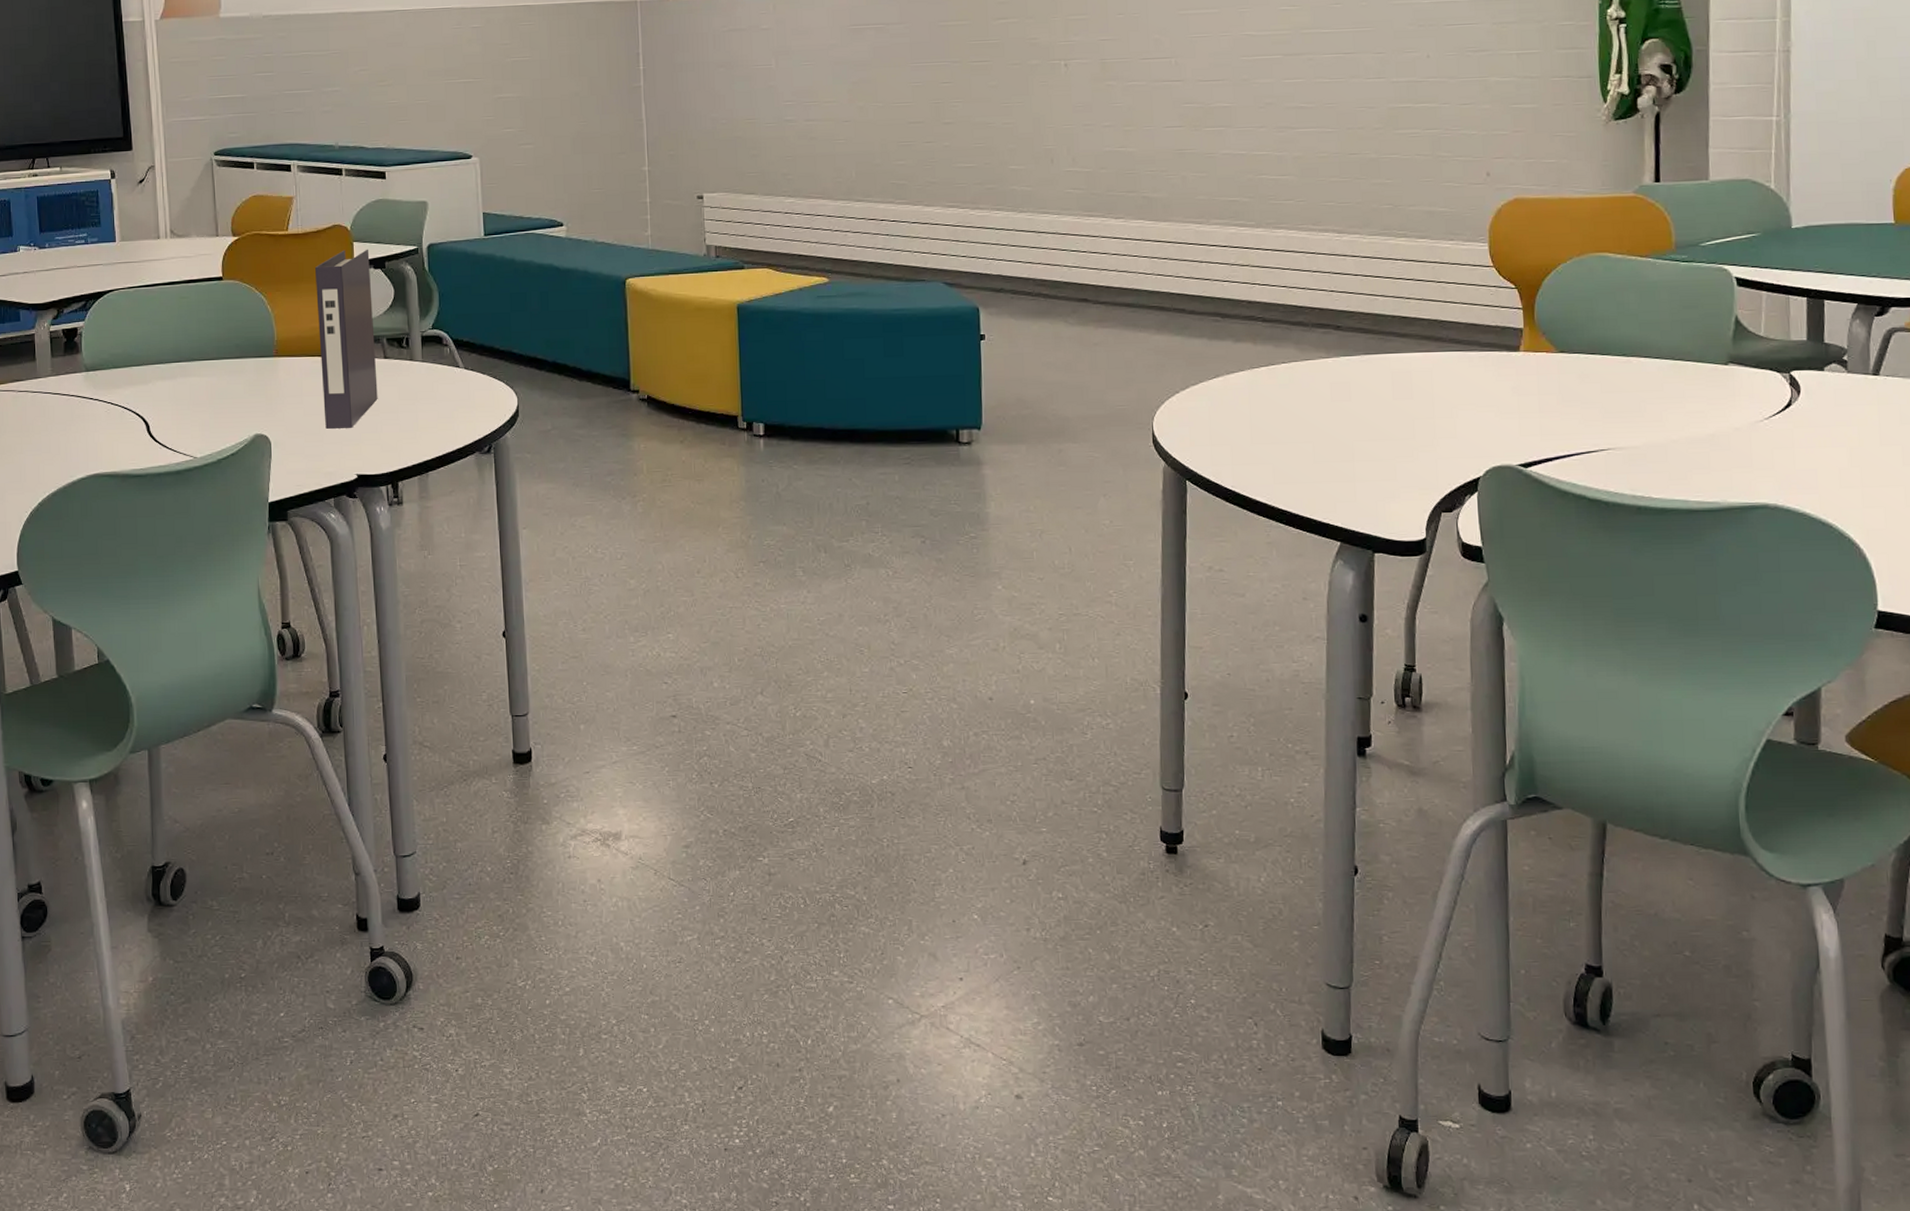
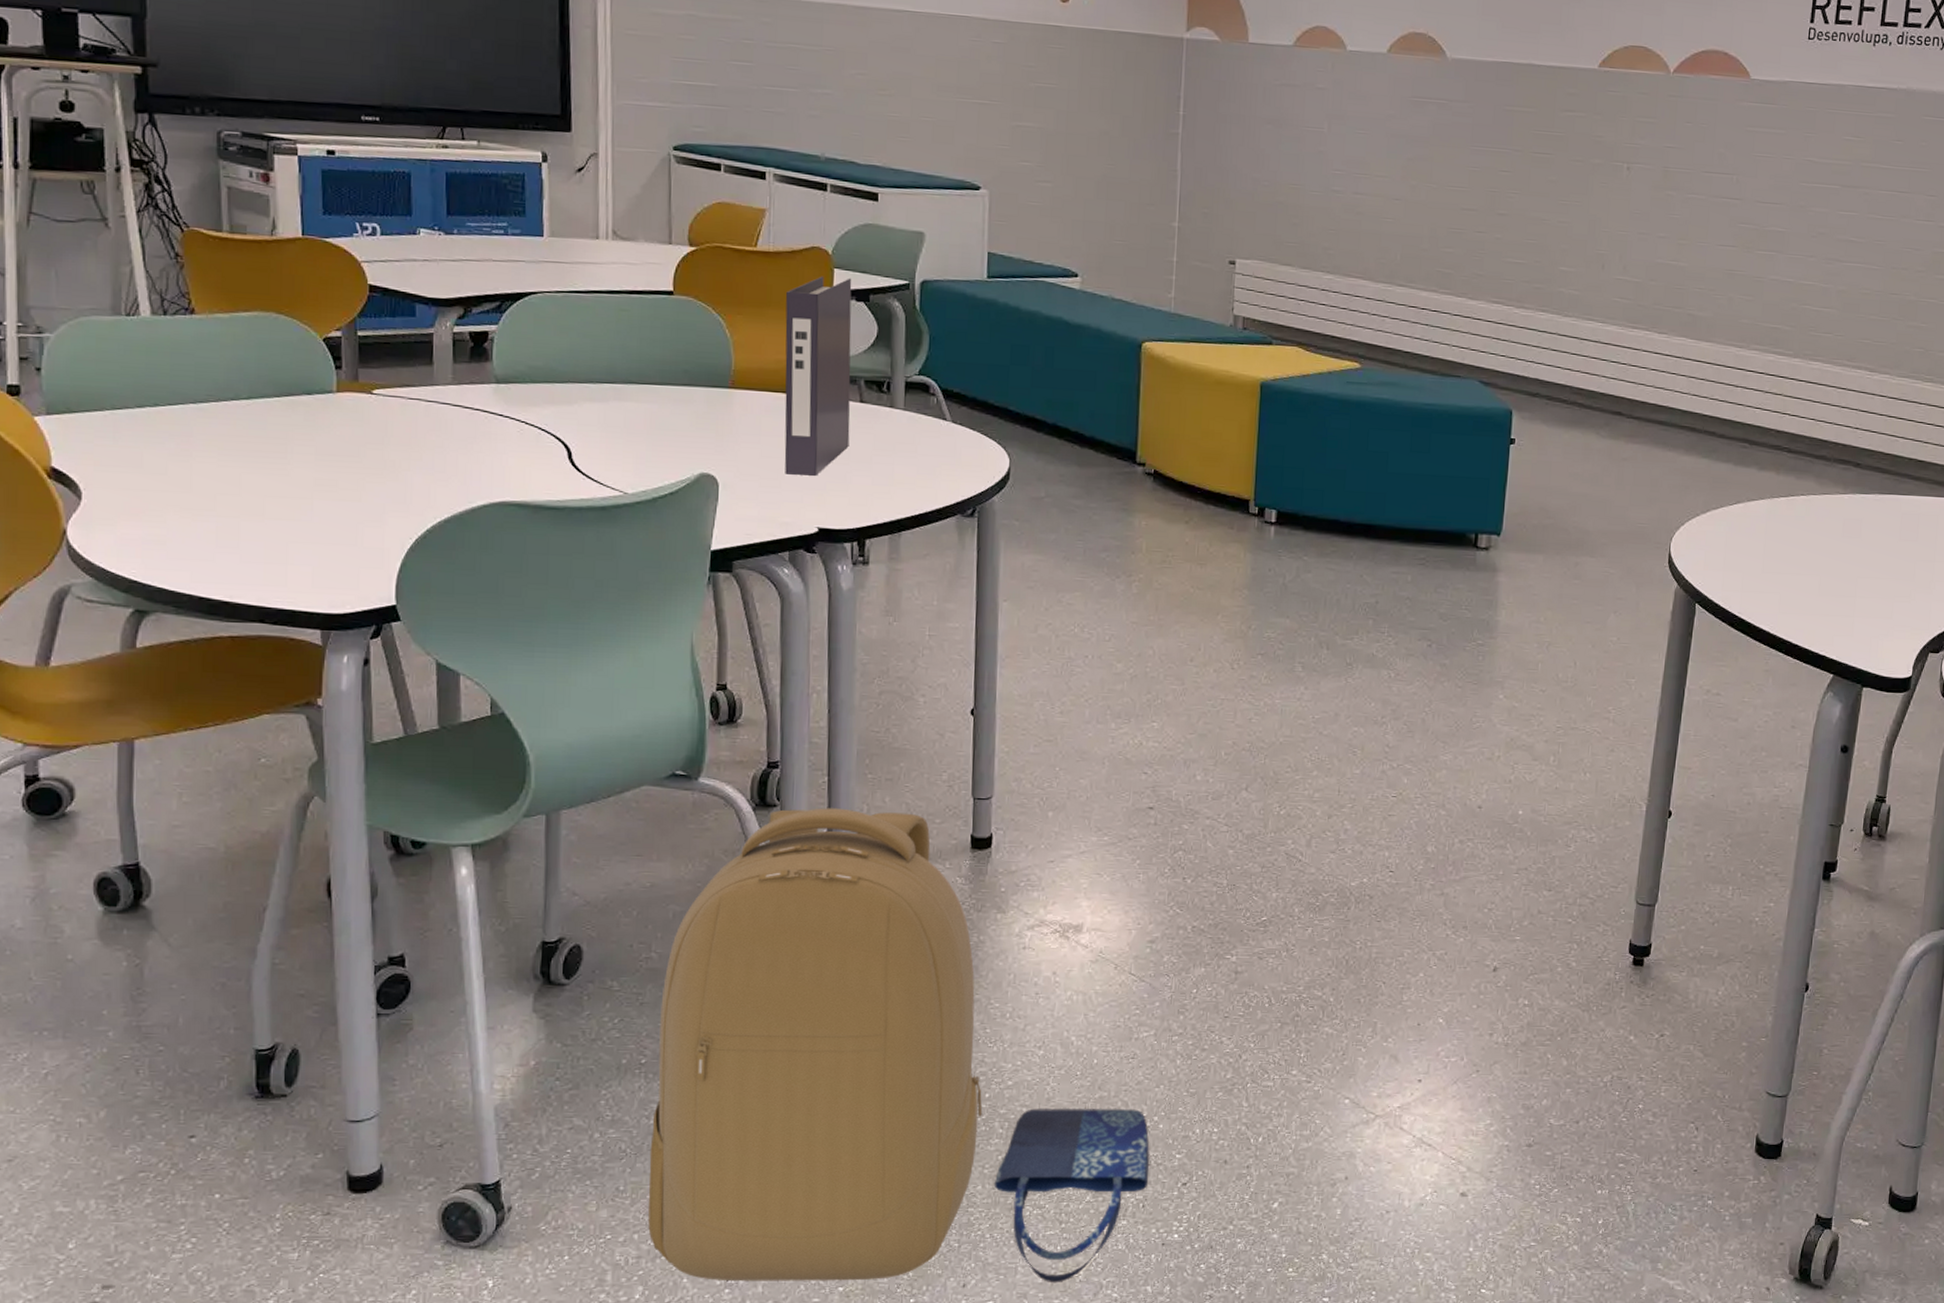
backpack: none [254,731,545,1186] -> present [648,808,983,1282]
shopping bag: none [561,1012,705,1189] -> present [994,1107,1149,1283]

